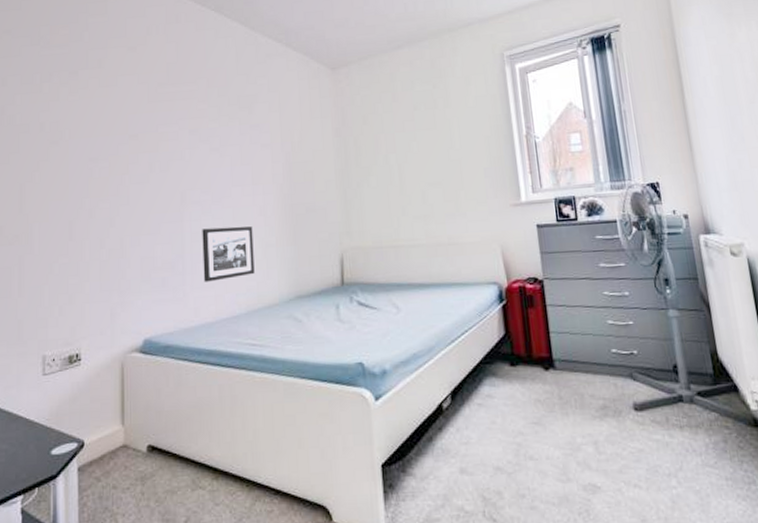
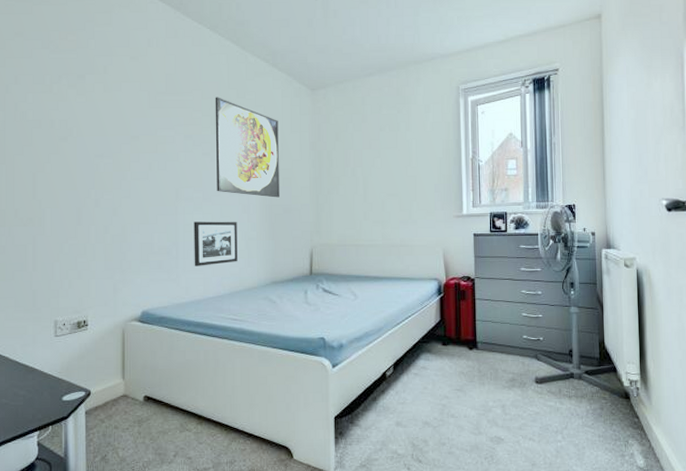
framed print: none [222,84,301,196] -> present [215,97,279,198]

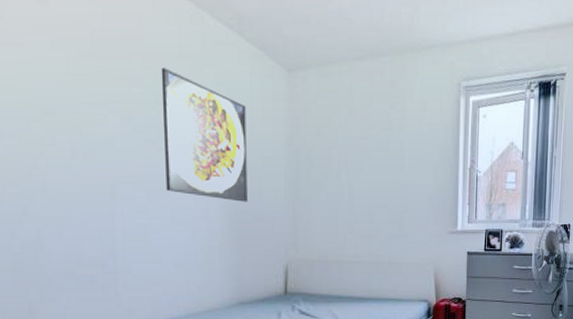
picture frame: present [194,221,238,266] -> none [136,227,195,283]

